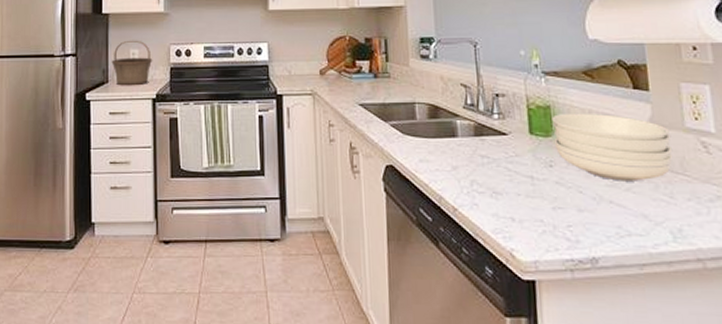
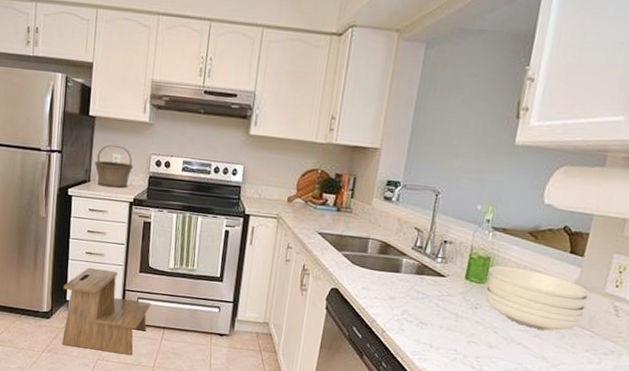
step stool: none [87,180,188,283] -> present [62,268,151,356]

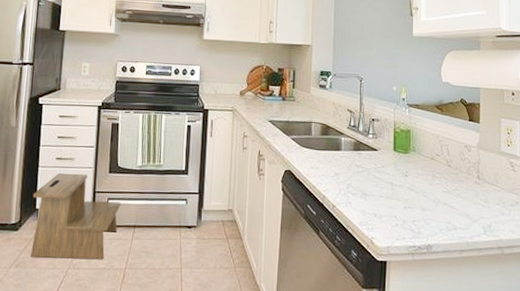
basket: present [94,144,134,189] -> none [64,55,102,94]
bowl: present [484,265,590,331] -> none [410,136,491,190]

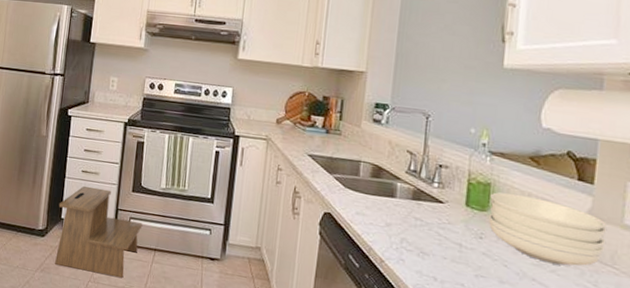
bowl: none [410,136,491,190] -> present [488,192,606,266]

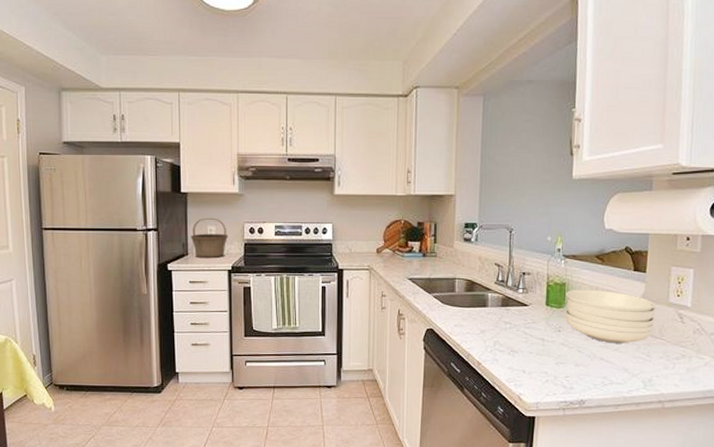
step stool: present [55,186,143,278] -> none [171,338,259,419]
basket: none [93,68,129,110] -> present [190,217,229,259]

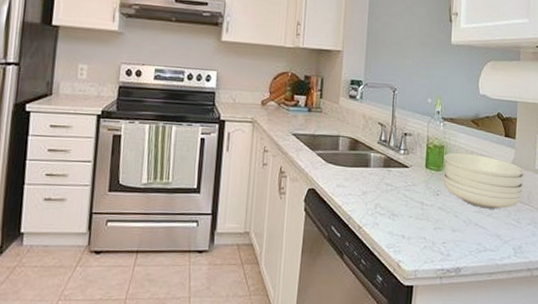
basket: present [190,217,229,259] -> none [57,55,102,101]

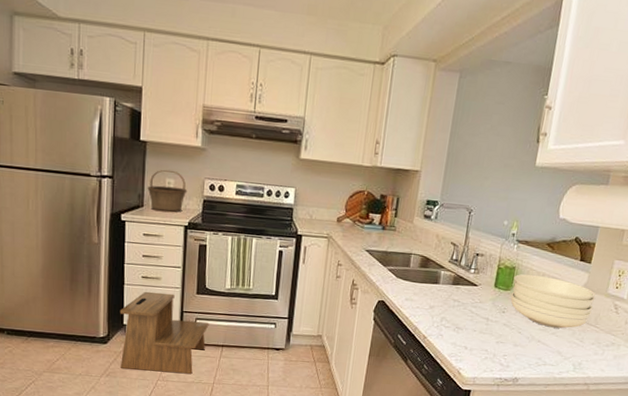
step stool: none [14,192,122,290] -> present [119,292,209,375]
basket: none [57,55,102,101] -> present [147,169,188,213]

